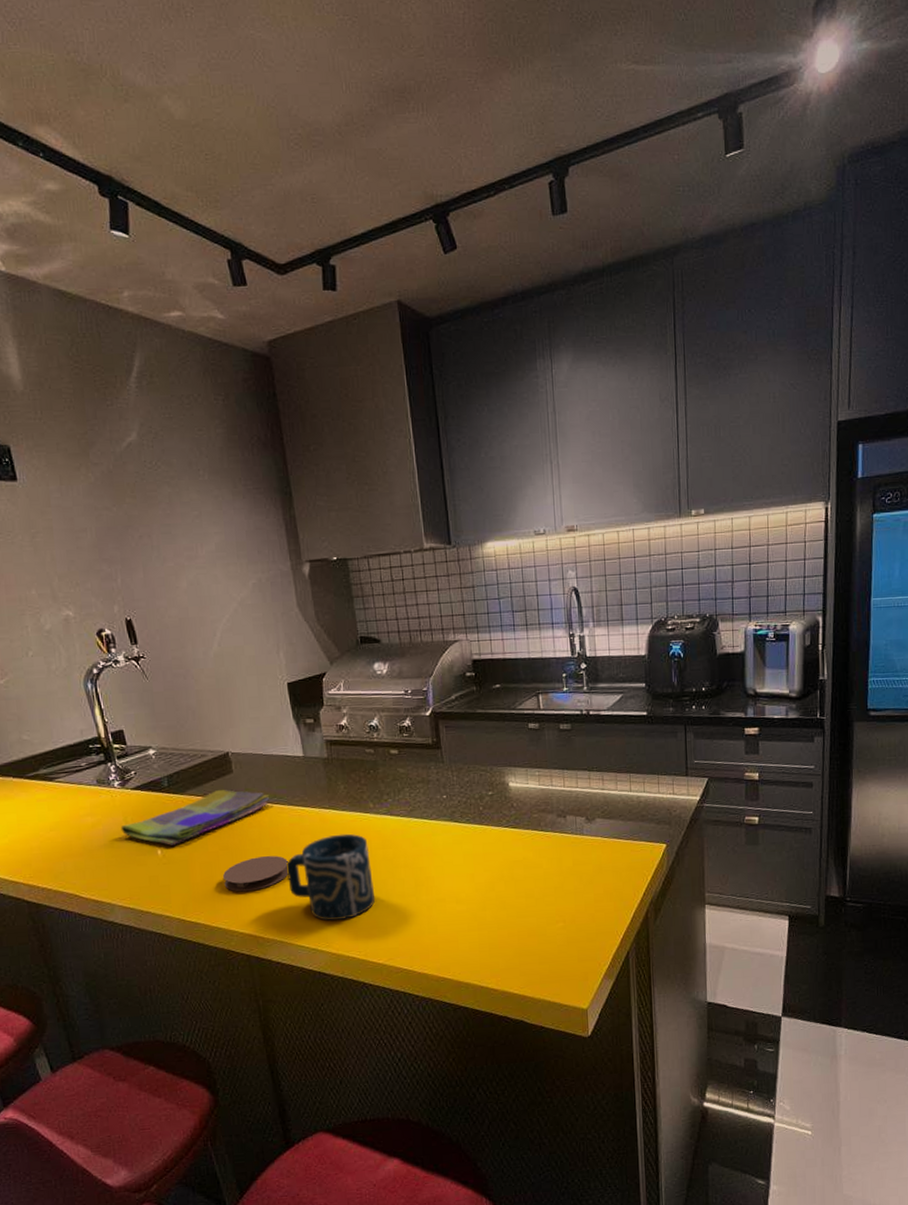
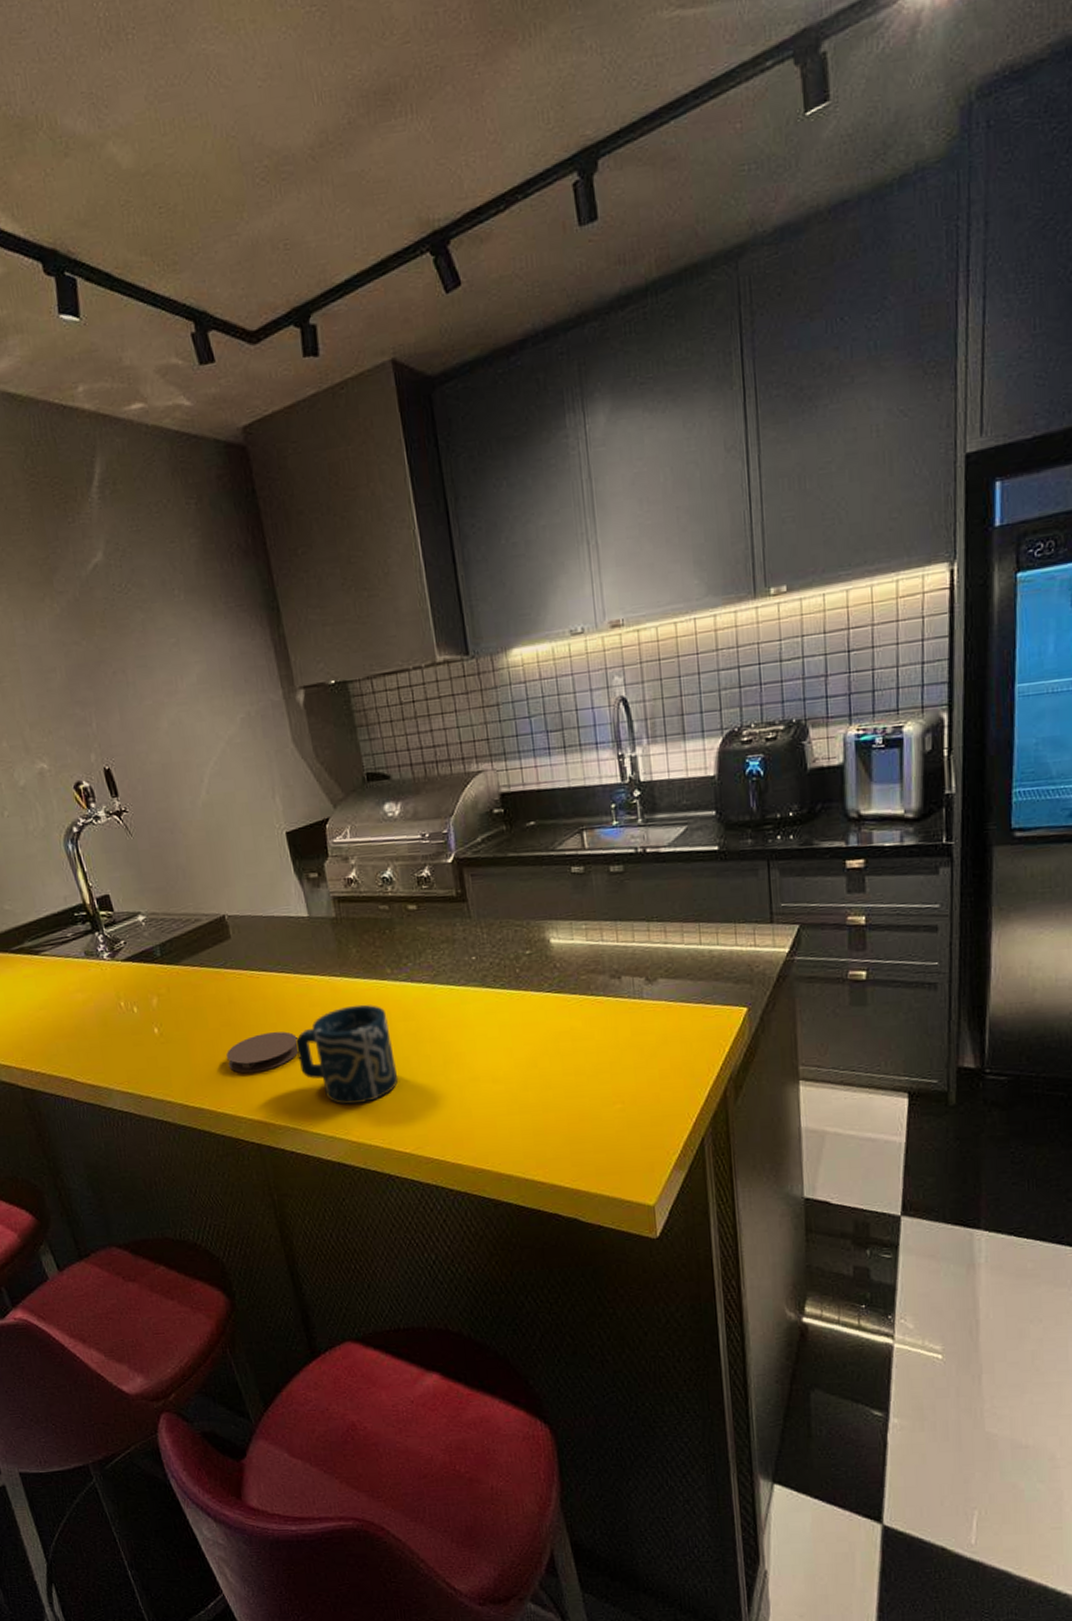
dish towel: present [120,790,270,846] -> none [113,958,274,1023]

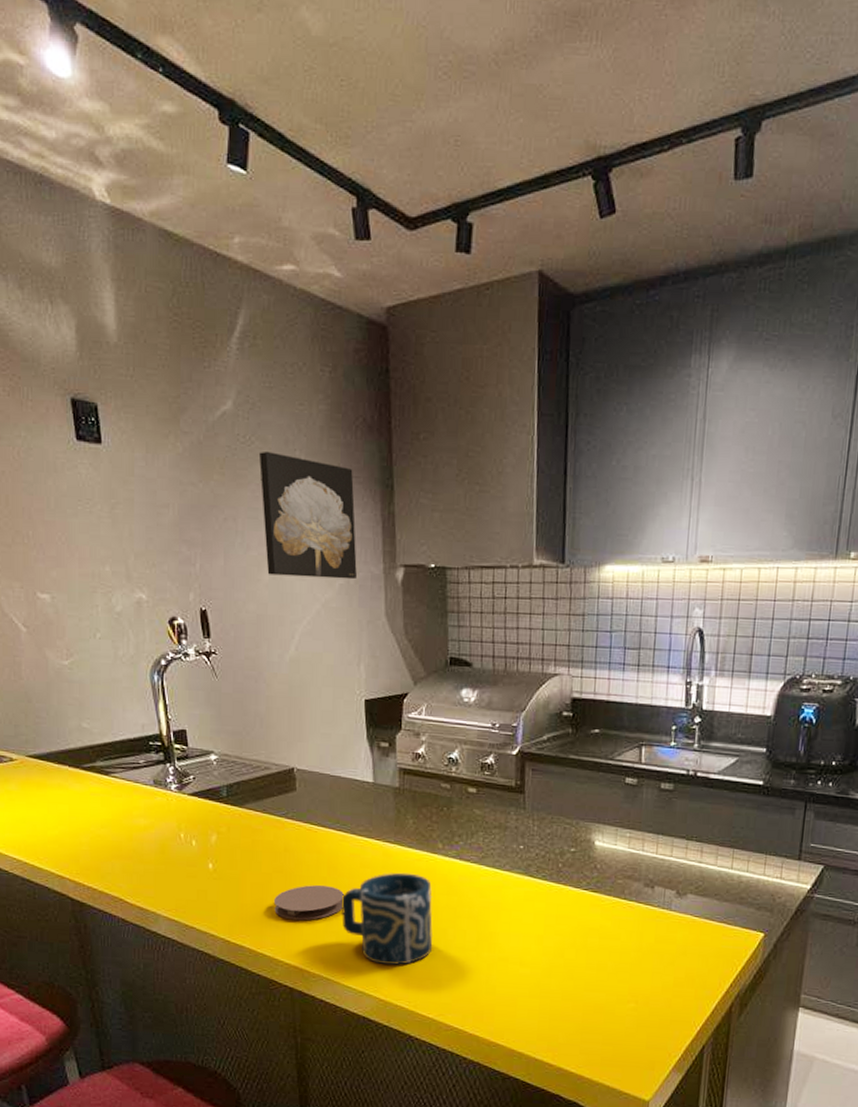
wall art: none [137,595,257,722] -> present [258,450,357,580]

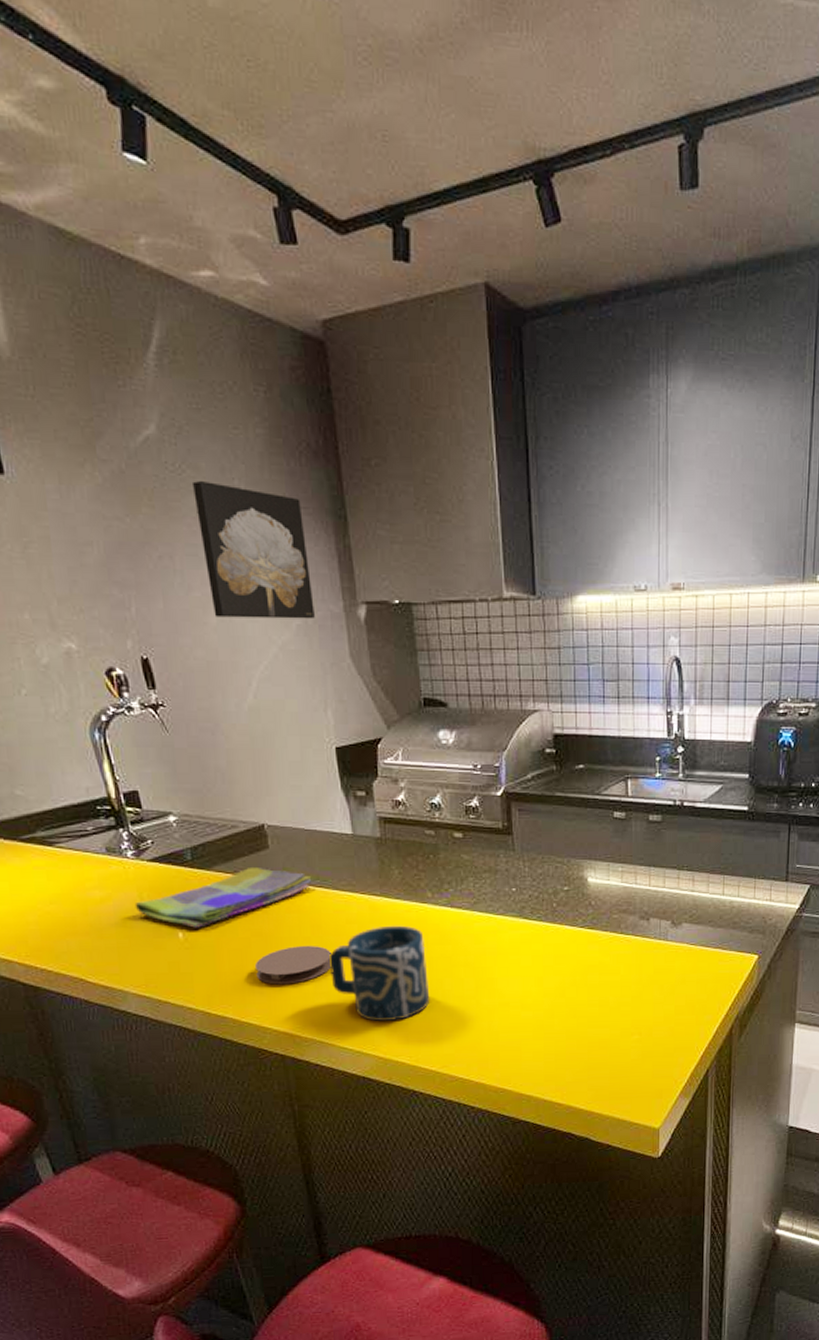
dish towel: none [173,808,333,861] -> present [135,868,312,928]

